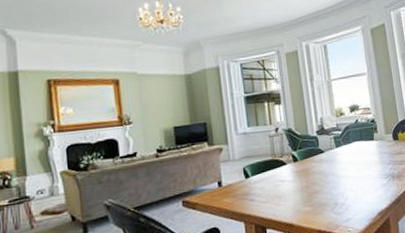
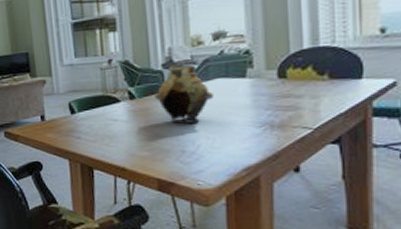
vase: none [312,131,354,180] -> present [154,64,214,125]

